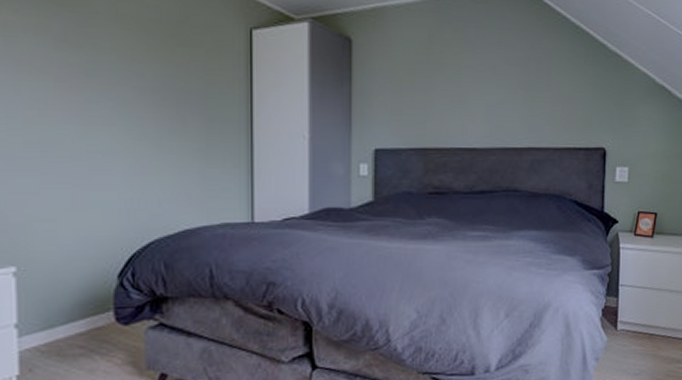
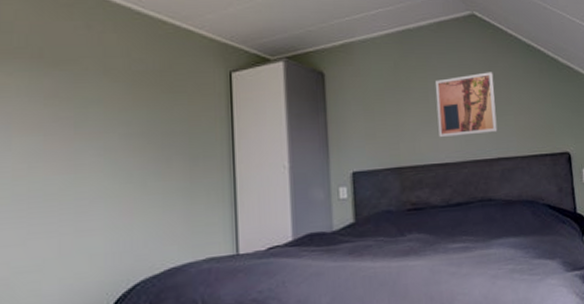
wall art: none [469,53,534,121] -> present [434,72,498,138]

